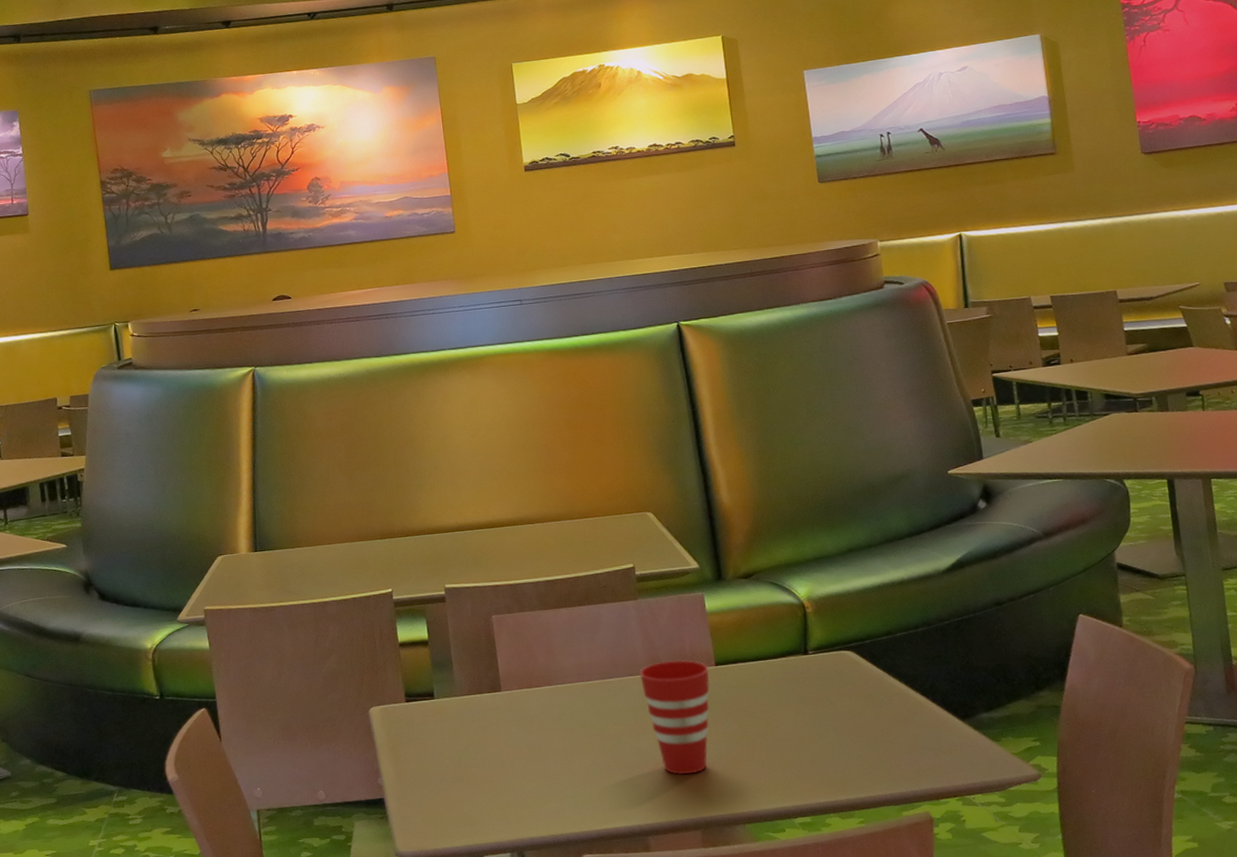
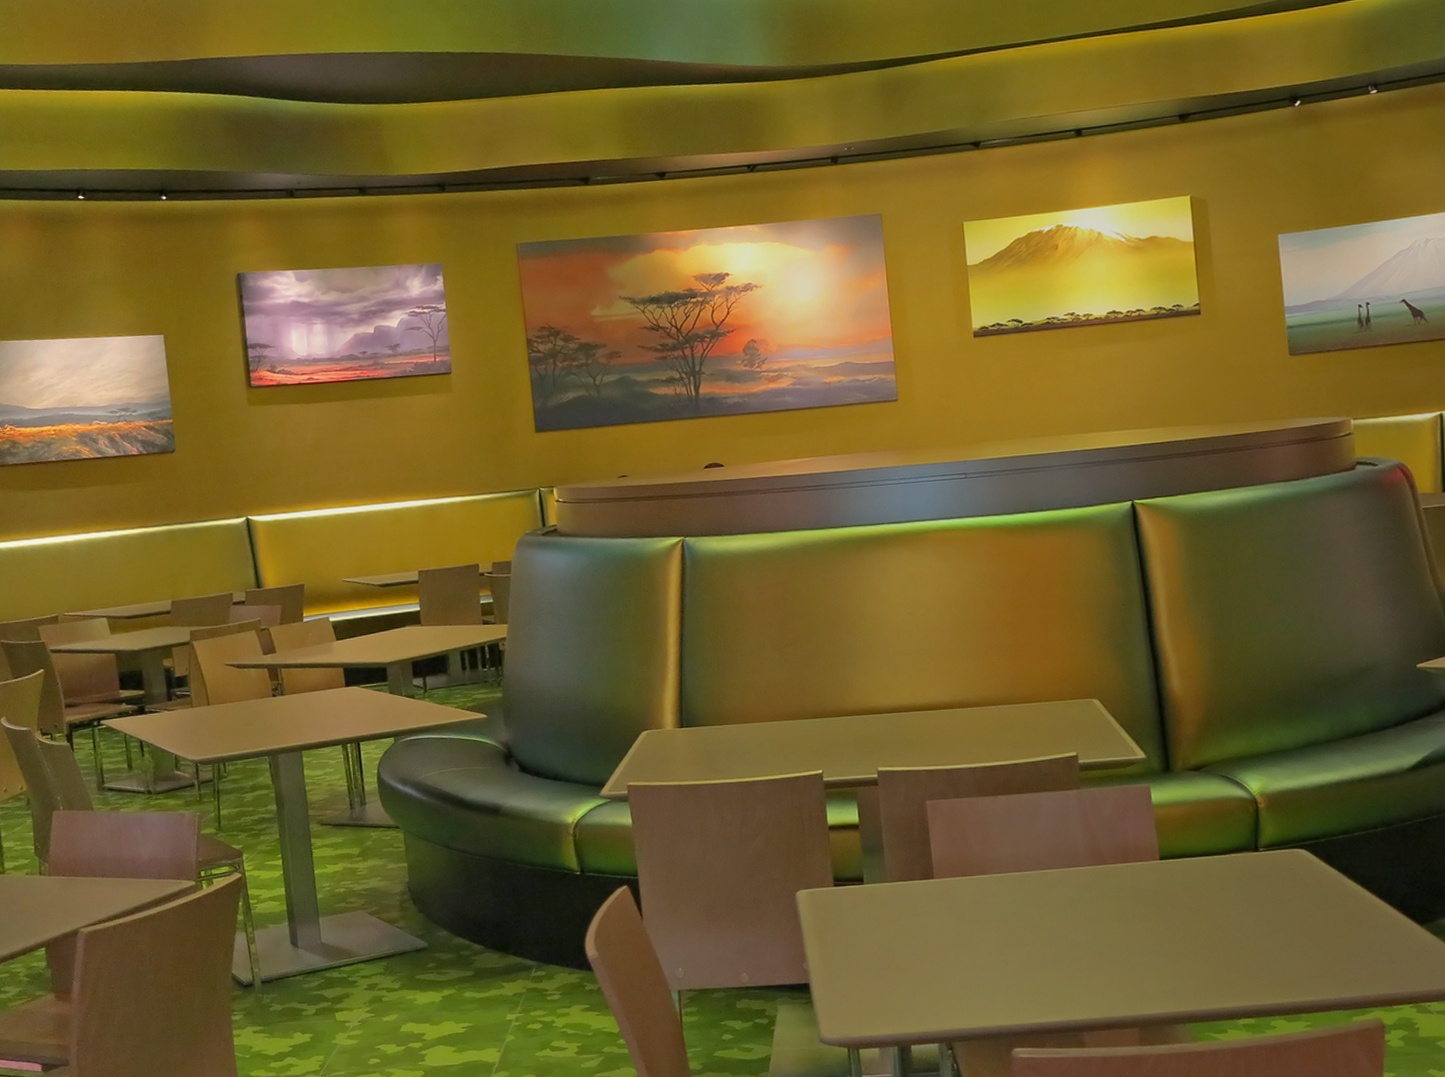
cup: present [640,660,710,775] -> none [1080,853,1153,971]

